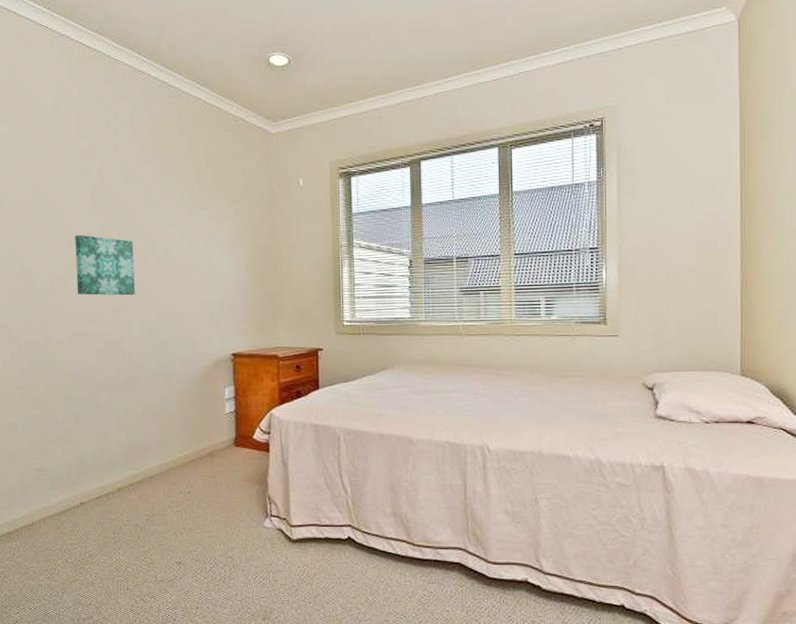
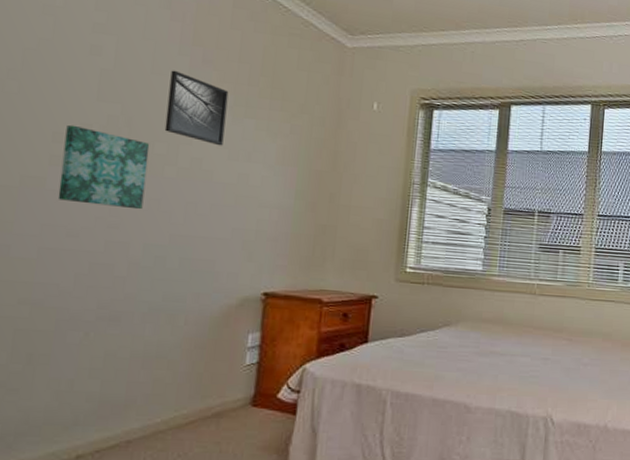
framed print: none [140,178,186,236] -> present [164,70,229,146]

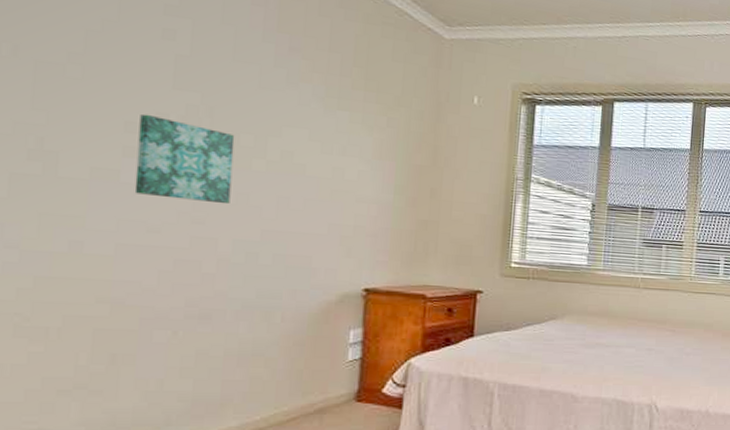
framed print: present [164,70,229,146] -> none [250,57,319,139]

